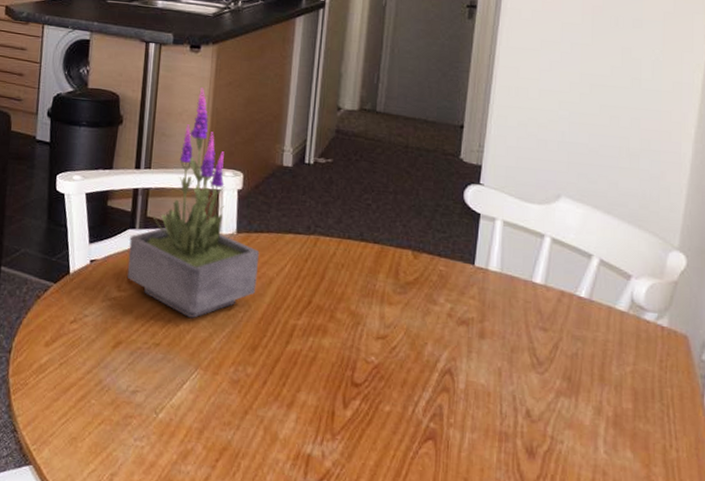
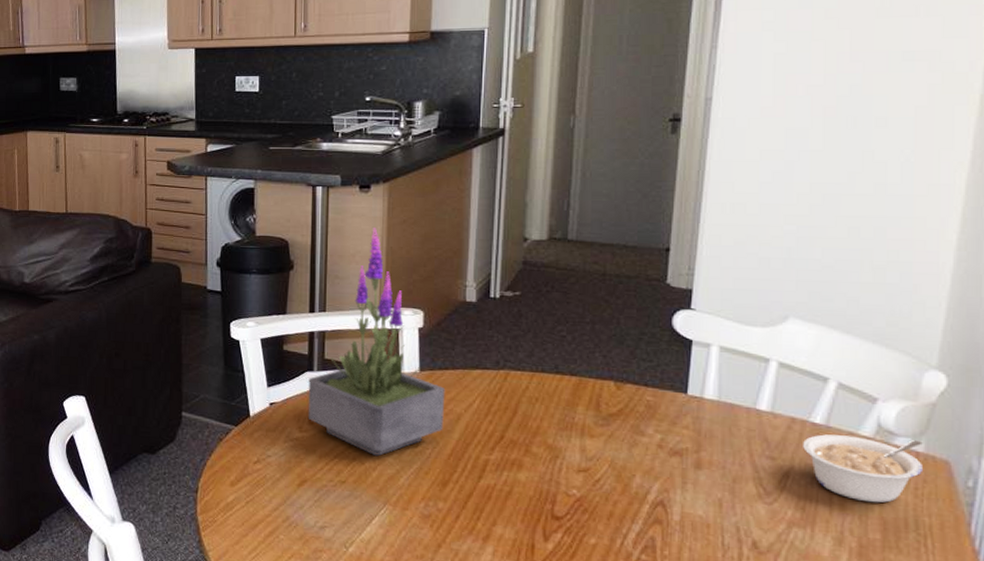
legume: none [570,308,667,374] -> present [803,434,923,503]

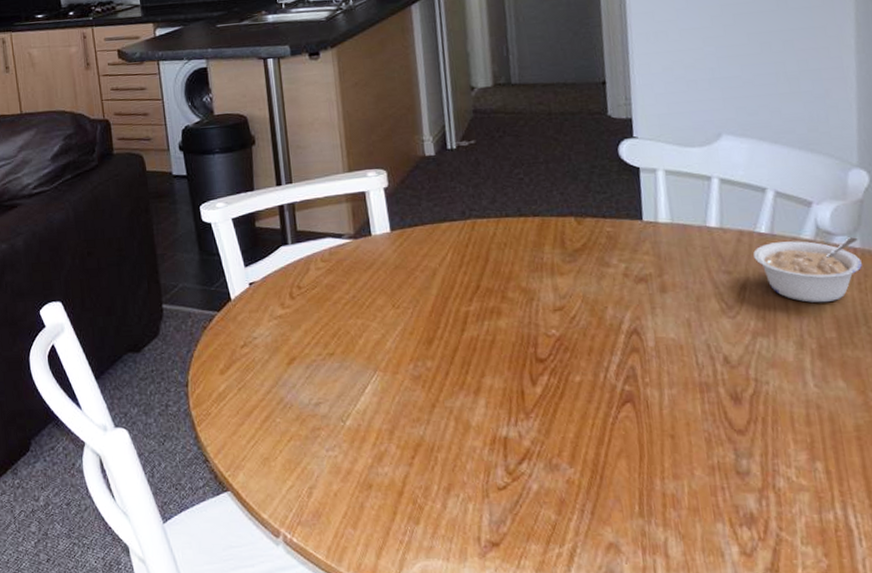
potted plant: present [308,228,446,457] -> none [284,93,421,324]

